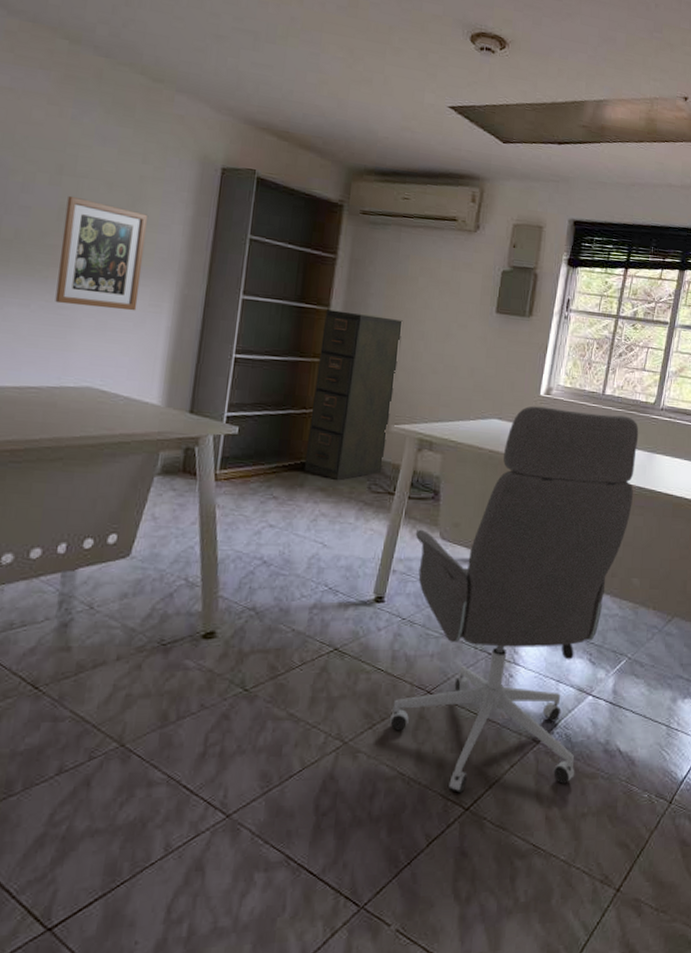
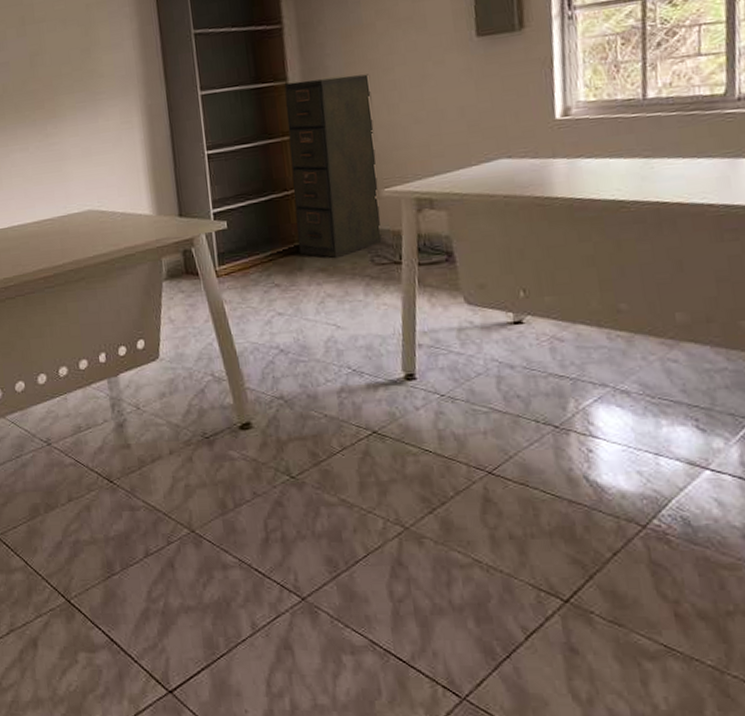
wall art: present [55,195,149,311] -> none [34,38,112,141]
office chair: present [390,406,639,794] -> none [434,119,720,584]

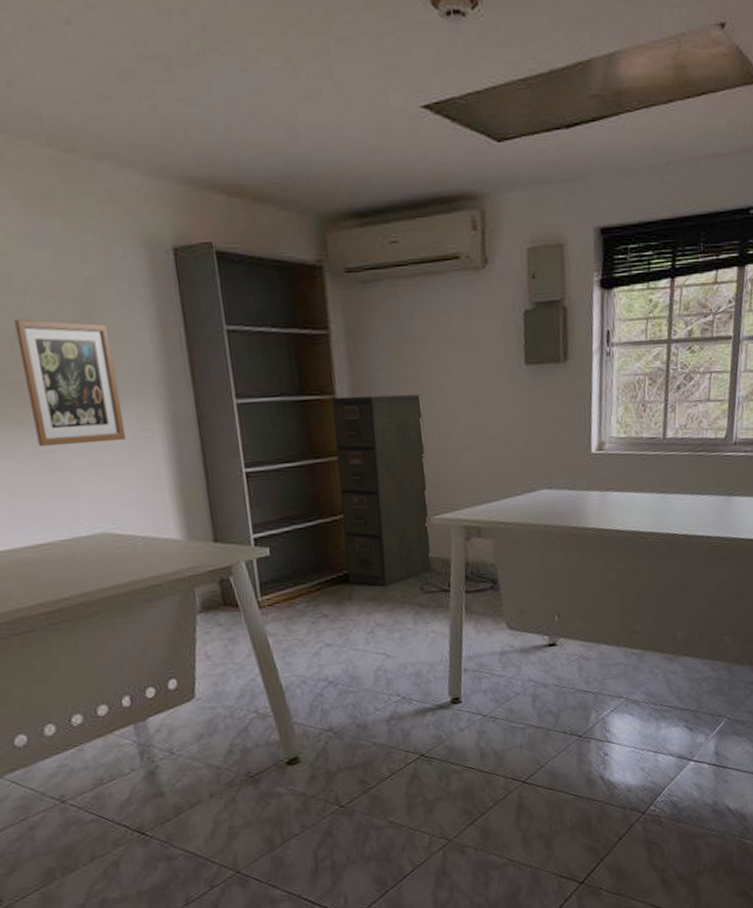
wall art: none [34,38,112,141] -> present [14,318,127,448]

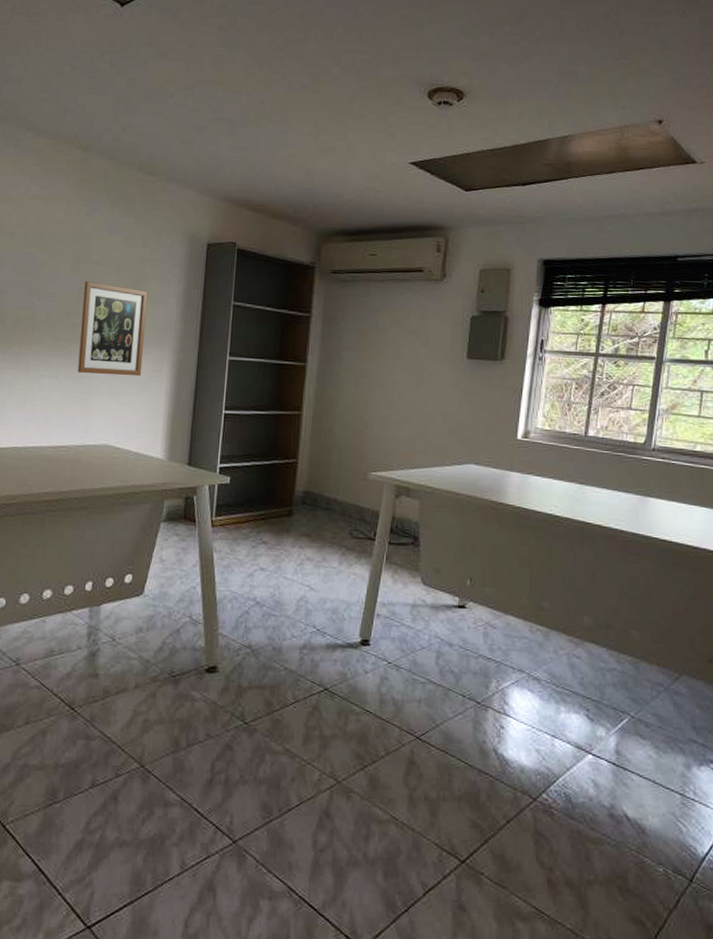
filing cabinet: present [331,394,432,587] -> none [289,365,376,527]

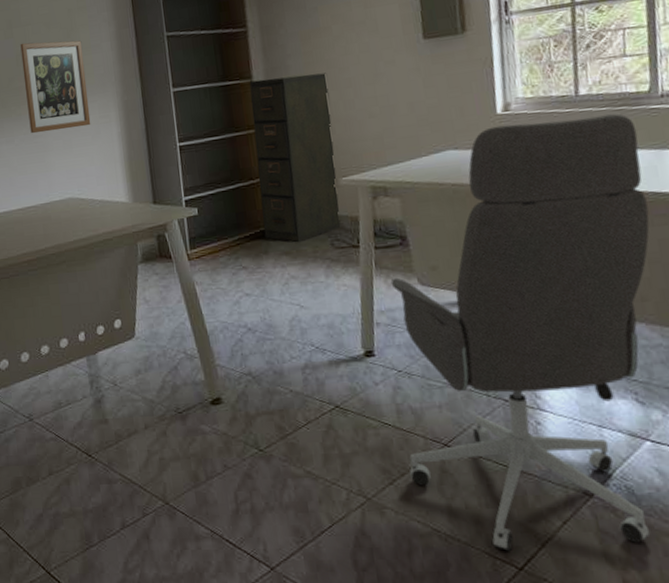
filing cabinet: none [289,365,376,527] -> present [249,73,341,243]
office chair: none [381,450,628,846] -> present [390,114,651,552]

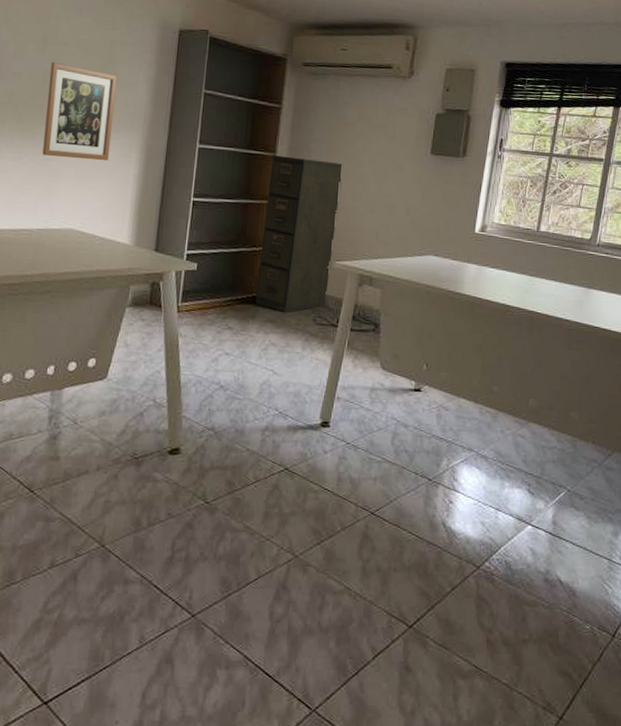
office chair: present [390,114,651,552] -> none [337,242,575,612]

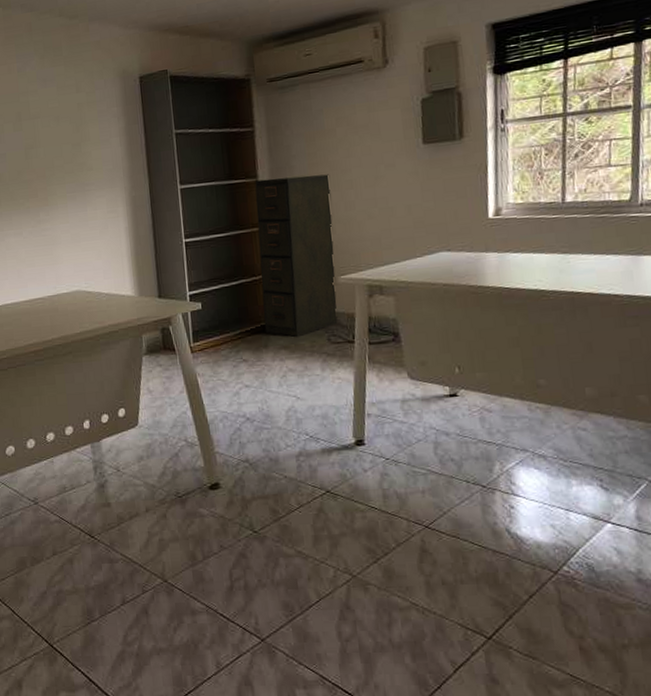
wall art: present [42,61,118,161] -> none [29,135,99,227]

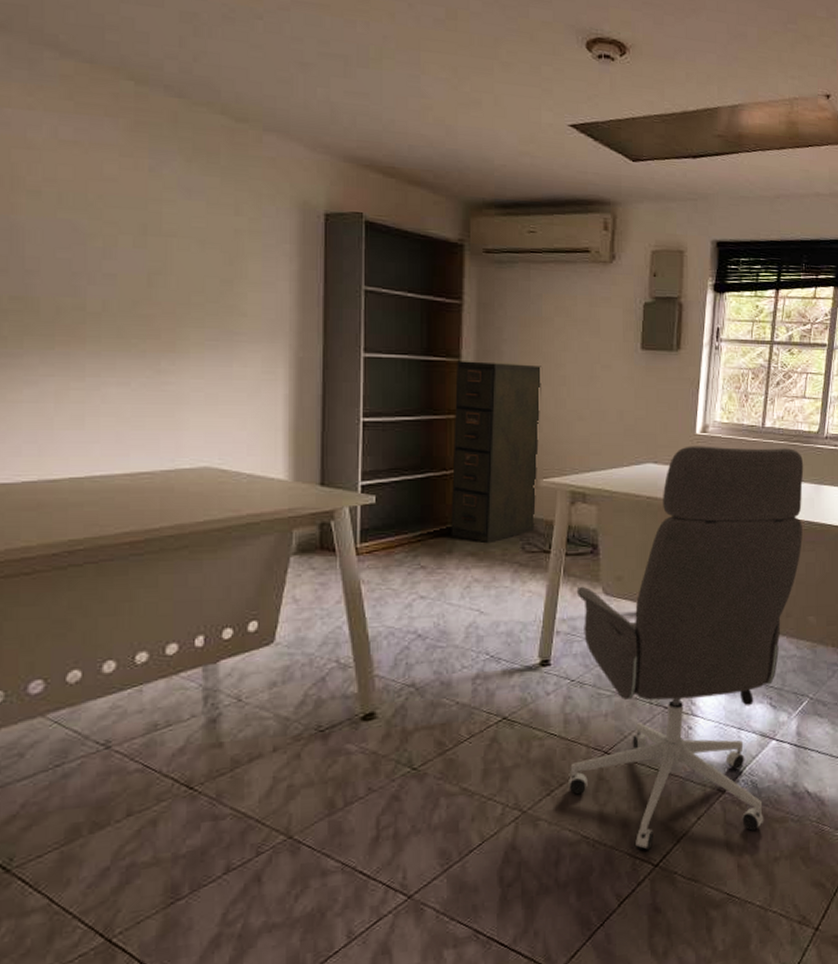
office chair: none [382,221,623,623] -> present [569,446,804,851]

